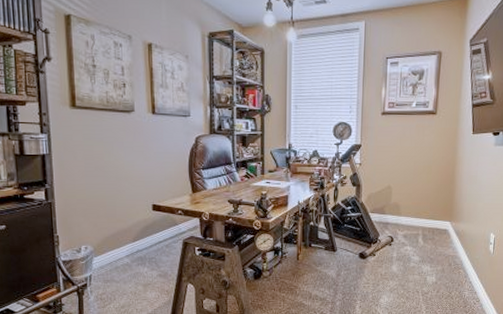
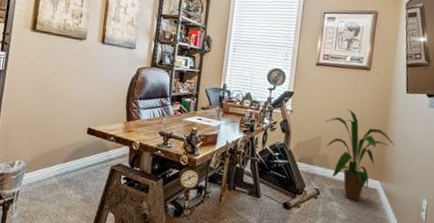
house plant: none [395,156,463,243] -> present [325,109,395,201]

